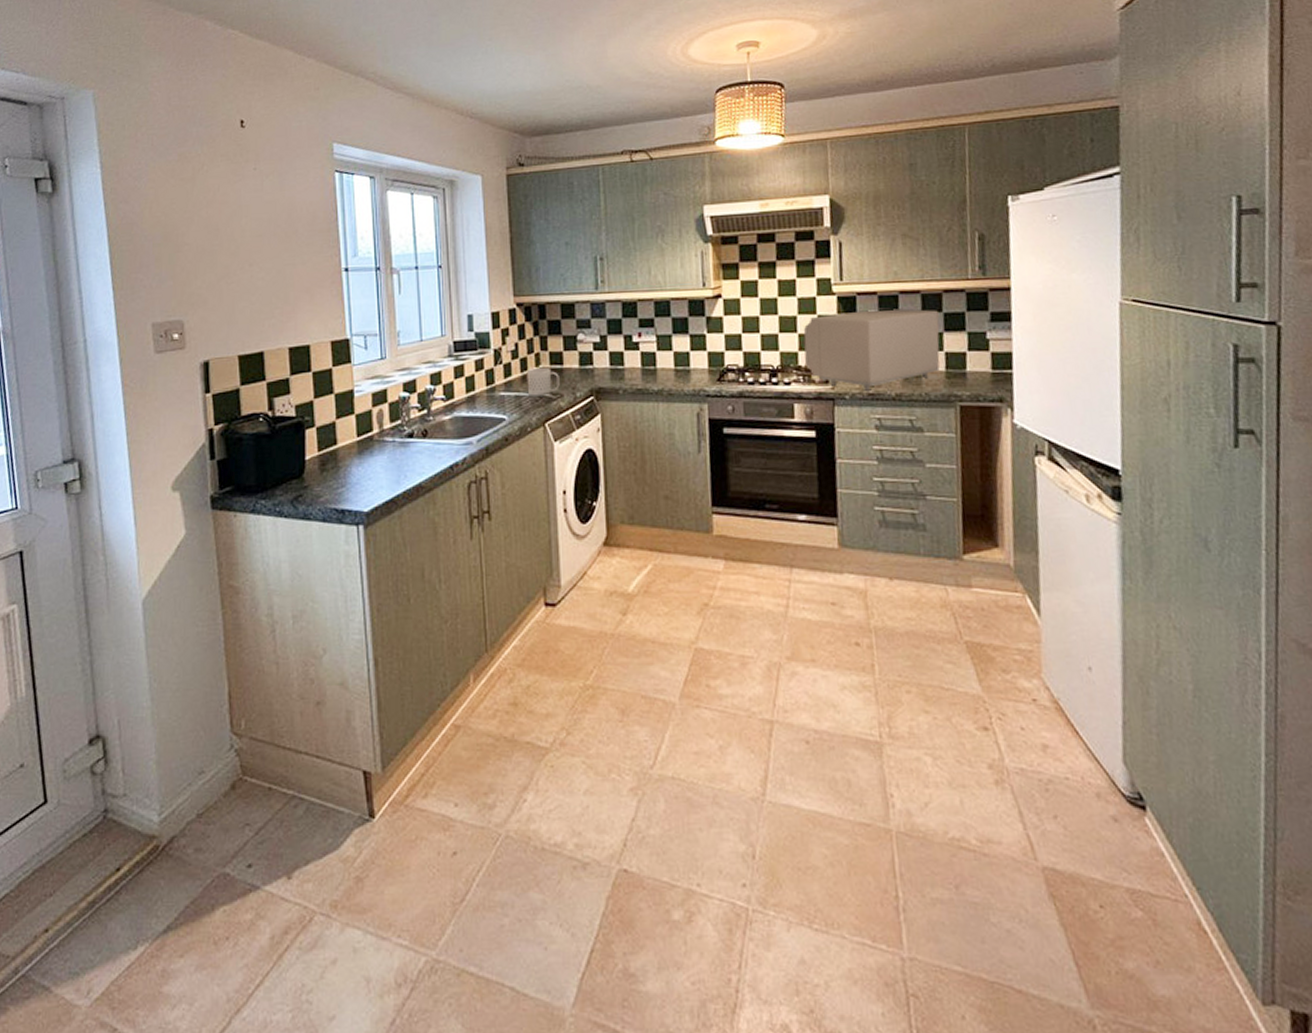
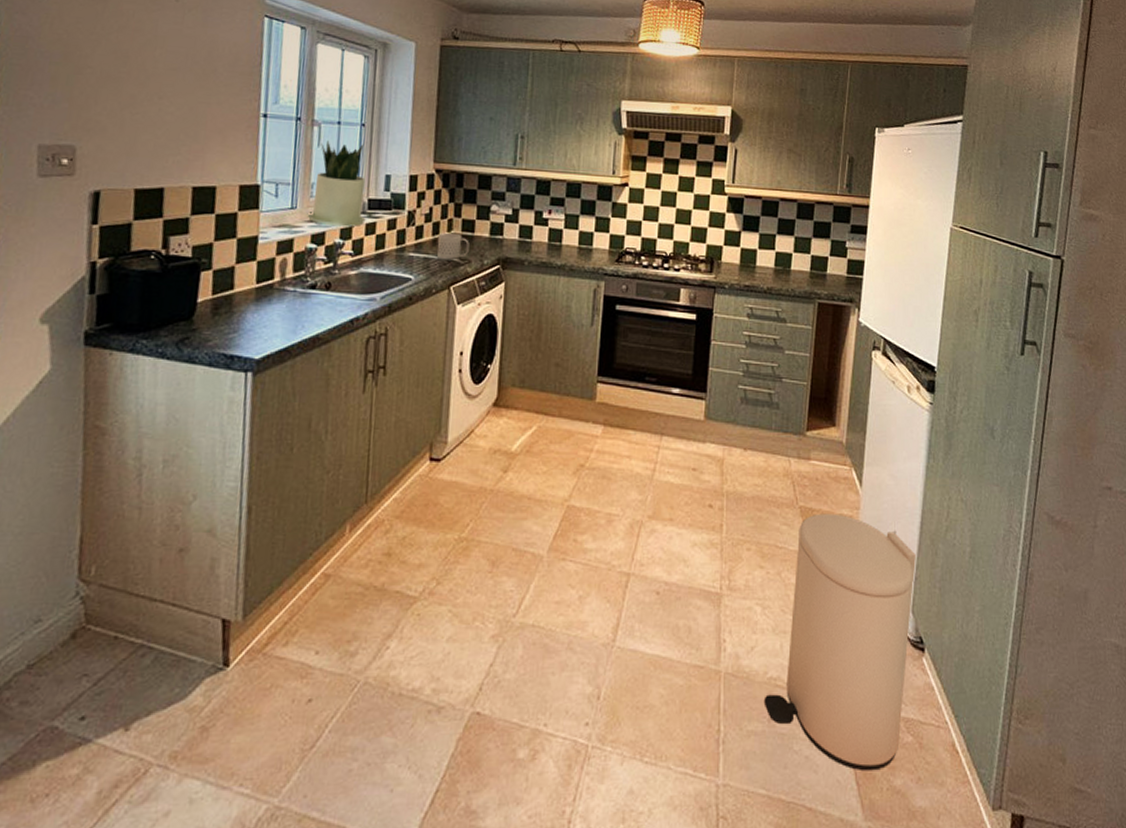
planter: none [396,286,454,373] -> present [307,140,366,227]
microwave: present [804,308,940,391] -> none [695,211,810,283]
pedal bin: none [947,648,1126,950] -> present [763,513,916,771]

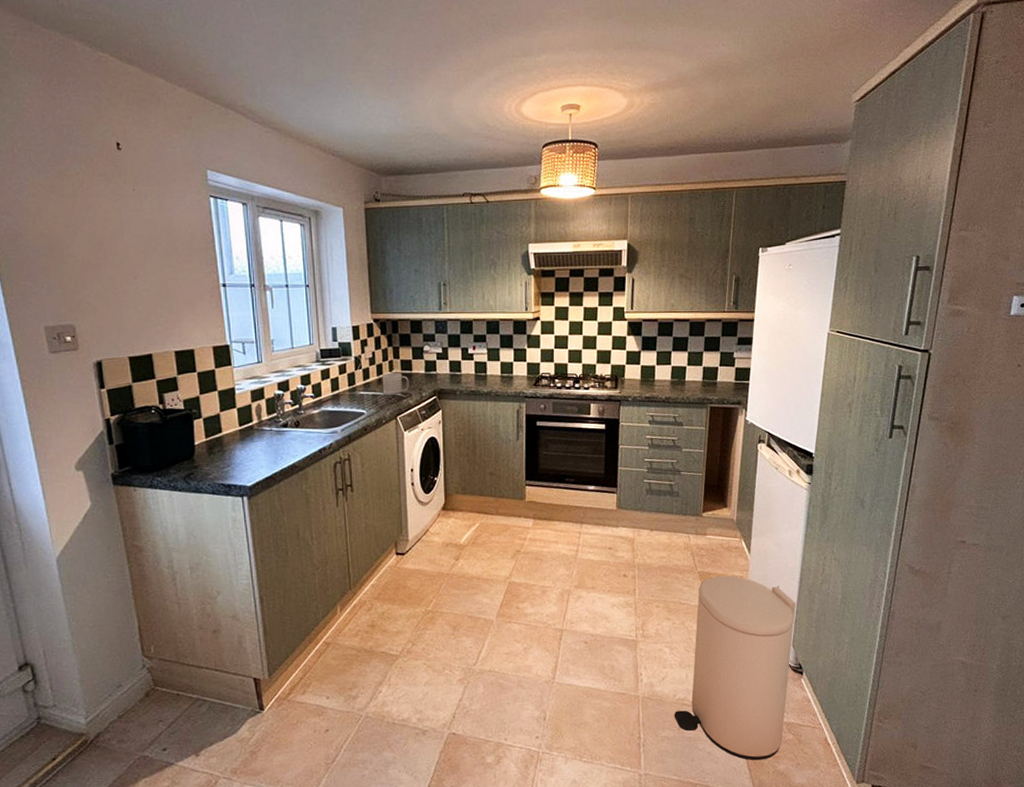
planter: present [307,140,366,227] -> none [271,302,321,375]

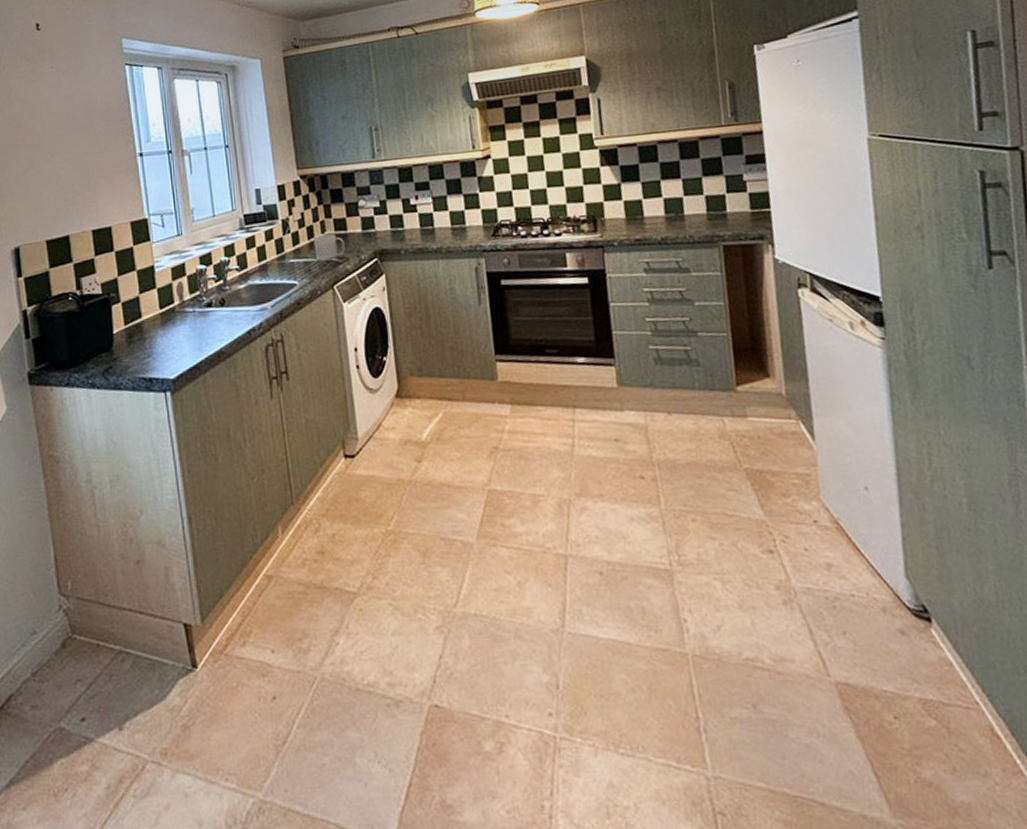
pedal bin: present [674,575,796,761] -> none [743,473,921,761]

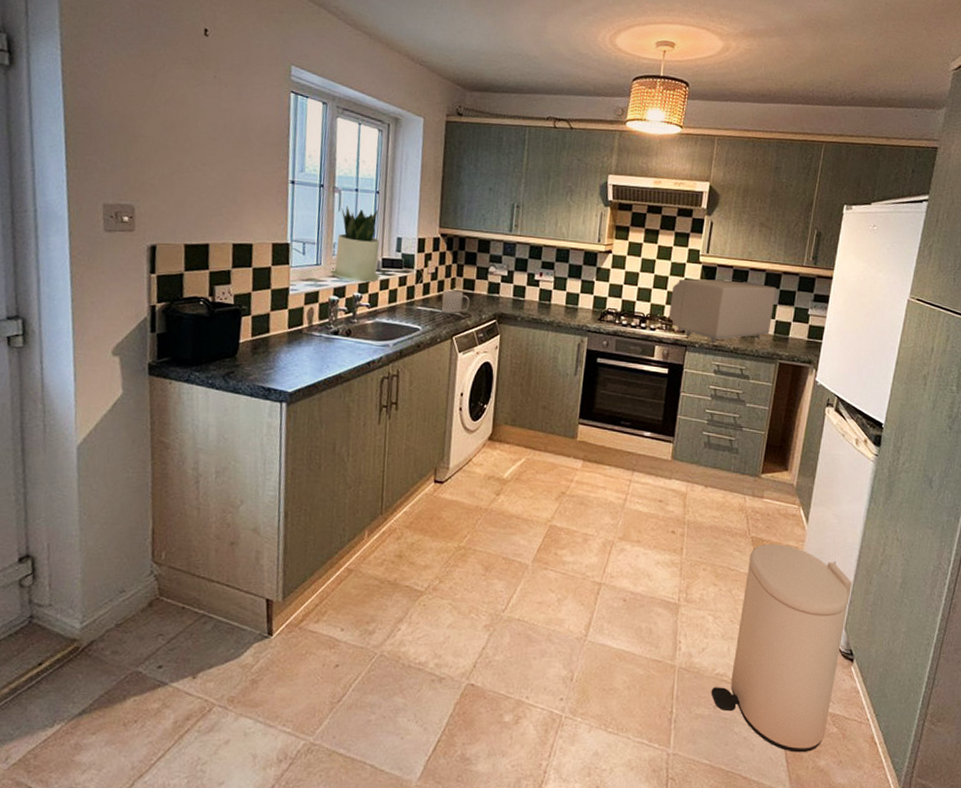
planter: none [192,164,245,246] -> present [330,206,380,283]
microwave: none [570,156,701,237] -> present [669,279,776,343]
pedal bin: none [743,473,921,761] -> present [711,543,852,753]

